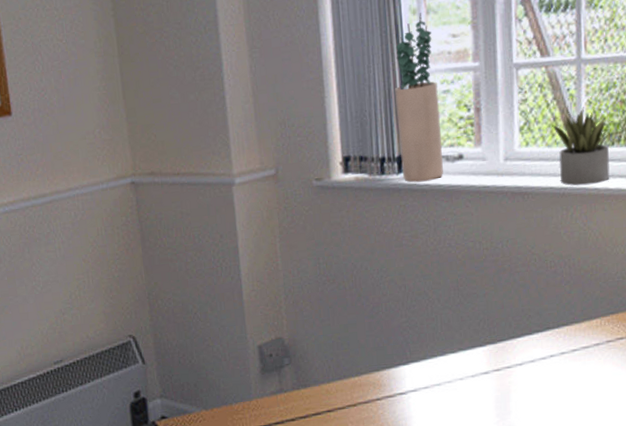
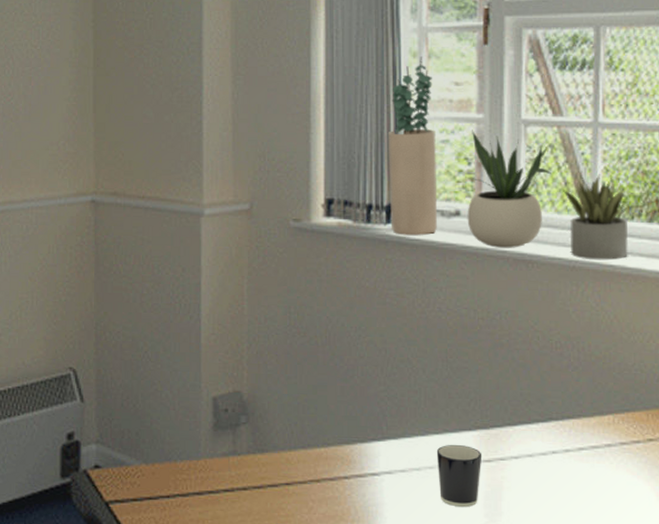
mug: none [453,359,492,412] -> present [436,444,482,508]
potted plant: none [468,78,541,185] -> present [467,130,551,248]

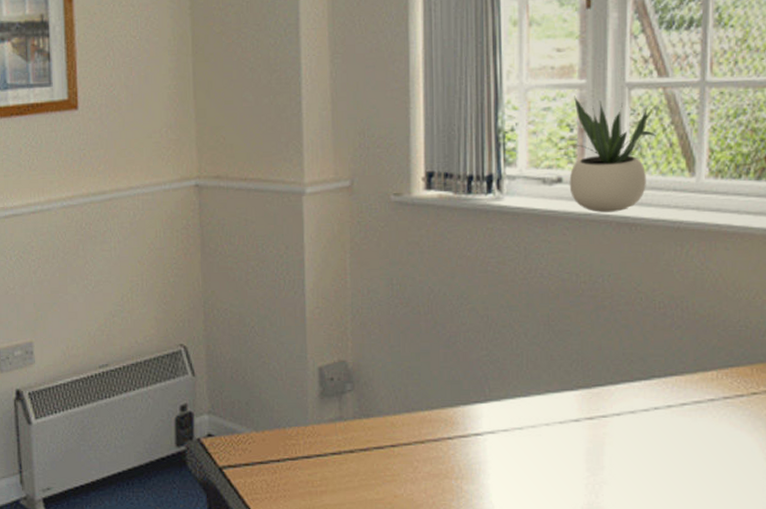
vase: present [388,57,437,236] -> none [489,24,538,205]
mug: present [436,444,482,508] -> none [538,403,584,463]
succulent plant: present [563,174,632,261] -> none [668,134,740,221]

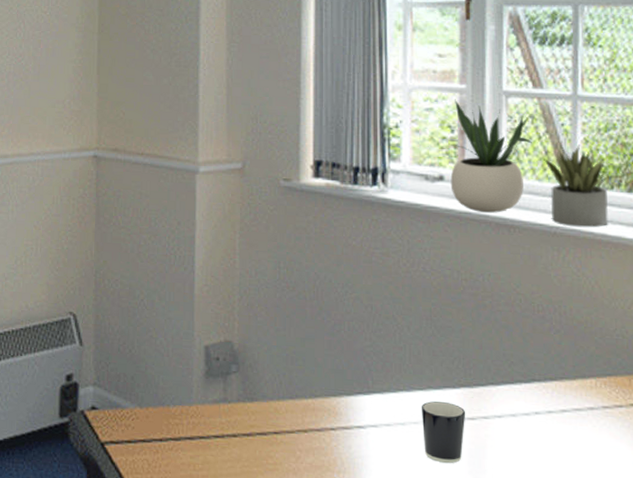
mug: none [538,403,584,463] -> present [421,401,466,464]
succulent plant: none [668,134,740,221] -> present [544,144,611,228]

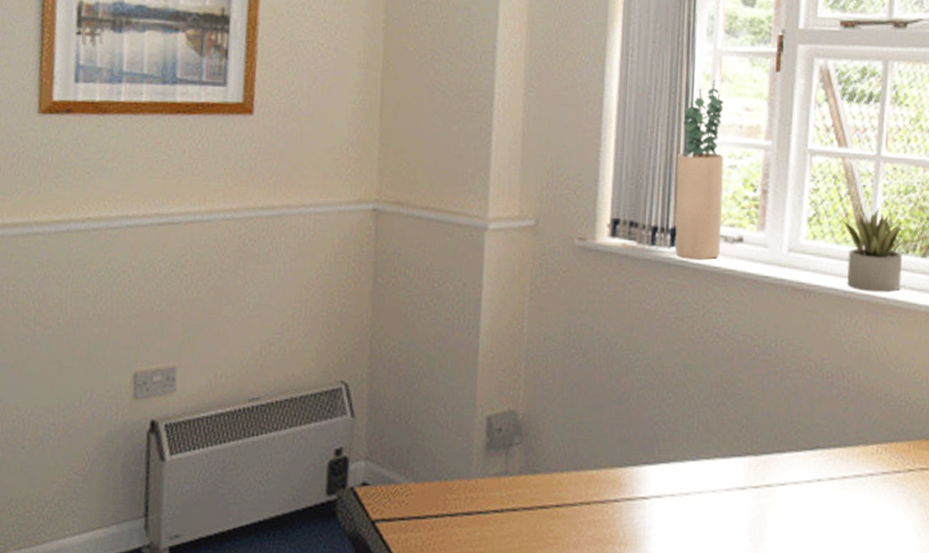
vase: none [375,29,421,199] -> present [674,80,724,261]
mug: present [421,401,466,464] -> none [706,469,750,533]
potted plant: present [450,99,532,213] -> none [749,156,833,277]

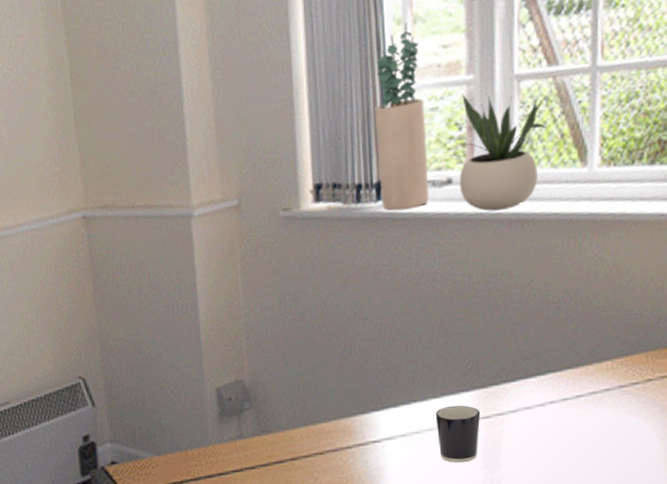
mug: none [706,469,750,533] -> present [435,405,481,463]
potted plant: none [749,156,833,277] -> present [459,93,547,212]
succulent plant: present [843,207,907,293] -> none [559,121,633,212]

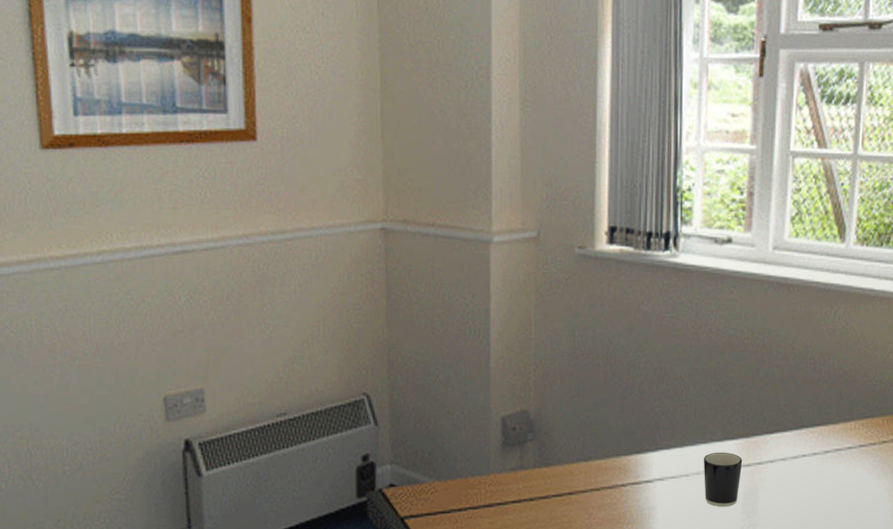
vase: present [375,22,429,212] -> none [668,87,712,262]
potted plant: present [459,93,547,212] -> none [738,160,814,273]

